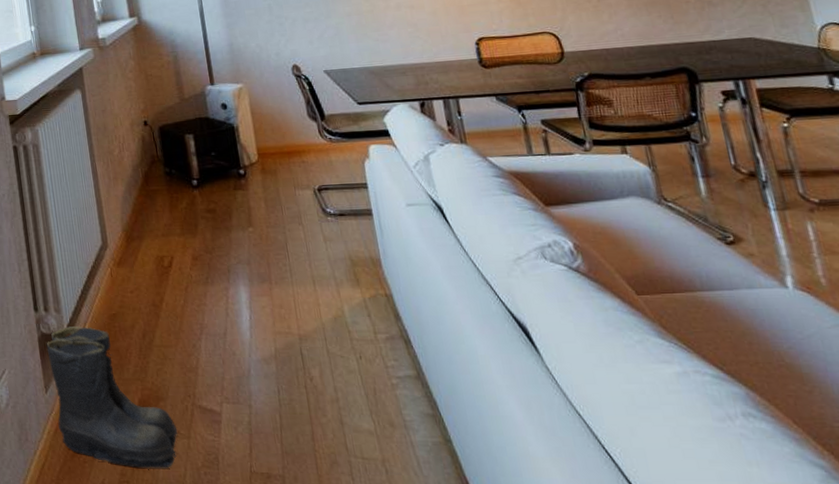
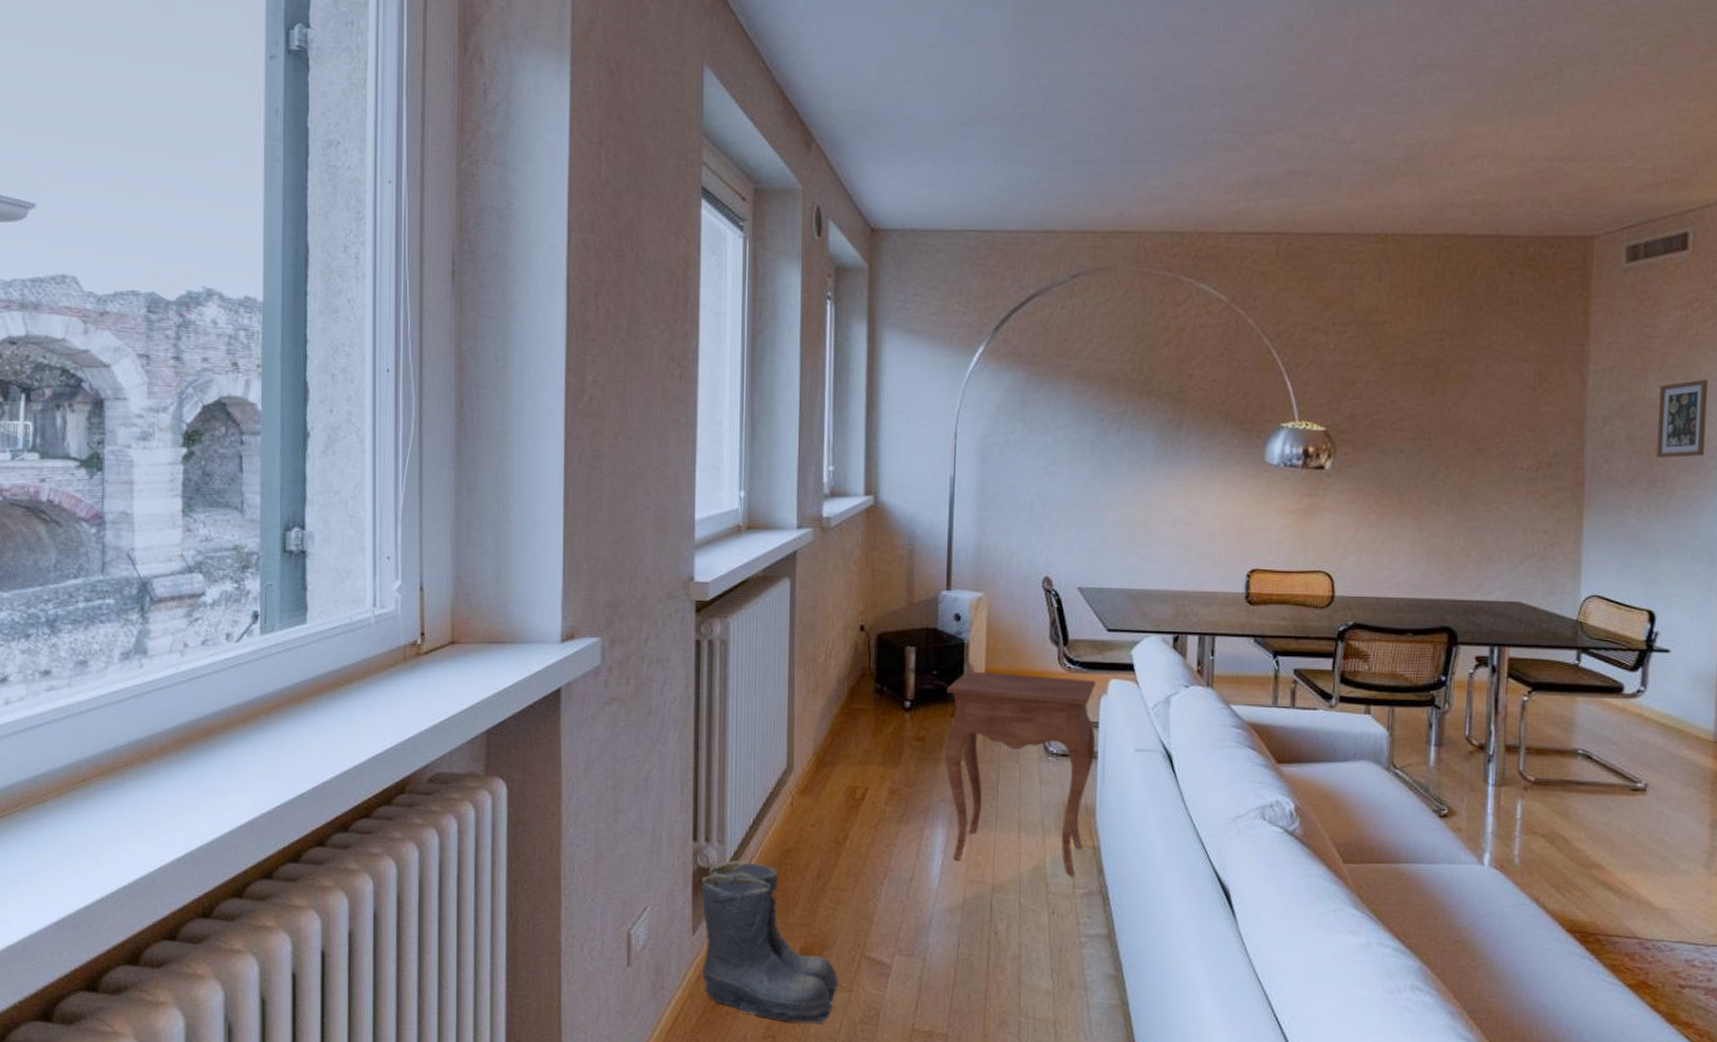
side table: none [226,147,376,324] -> present [944,671,1096,878]

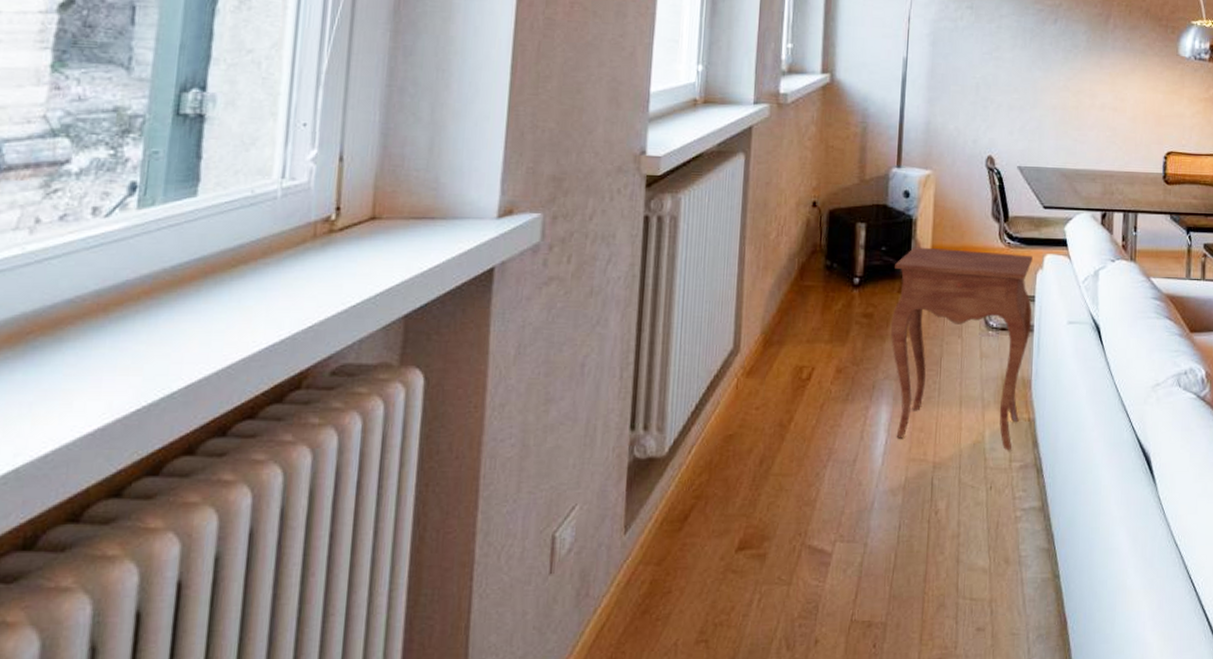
boots: present [701,861,839,1023] -> none [632,450,778,623]

